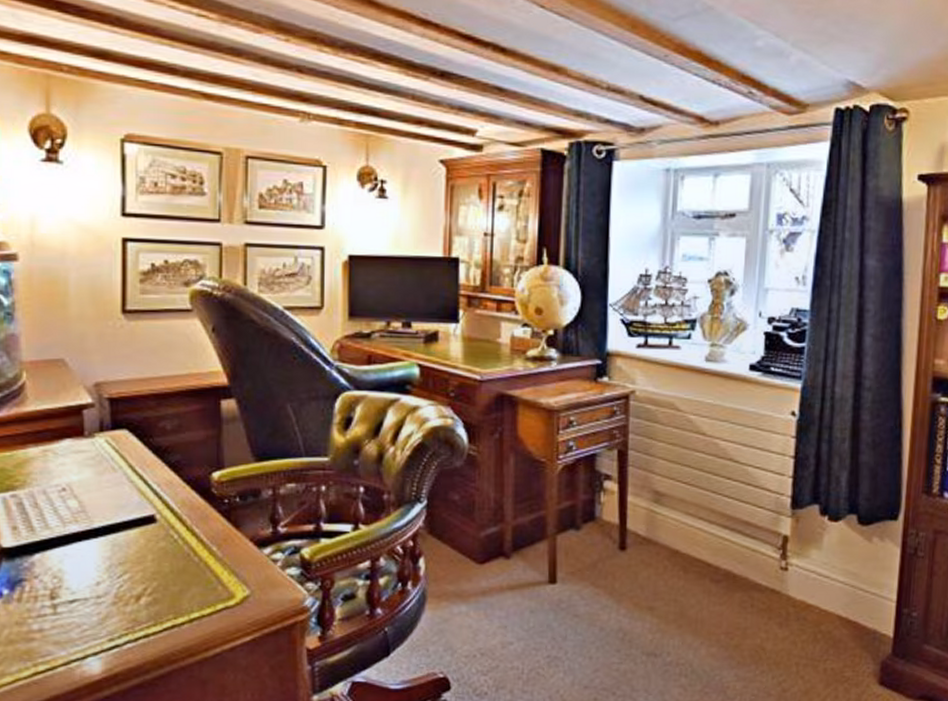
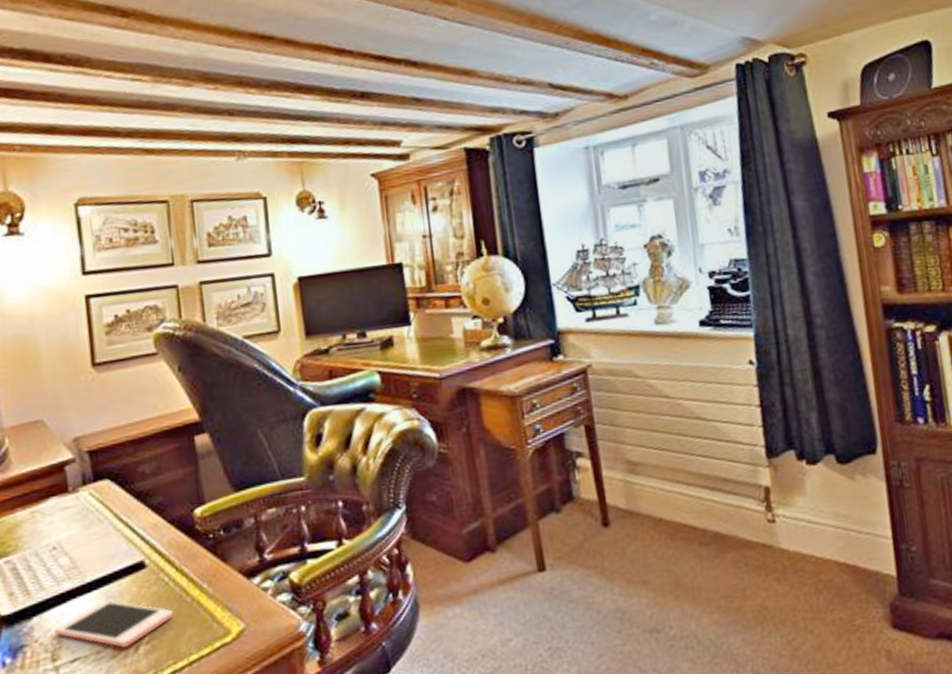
cell phone: none [55,548,180,596] -> present [54,600,174,648]

